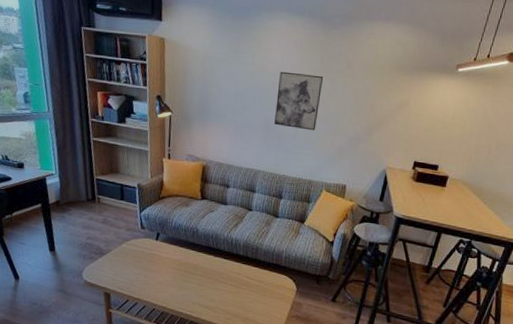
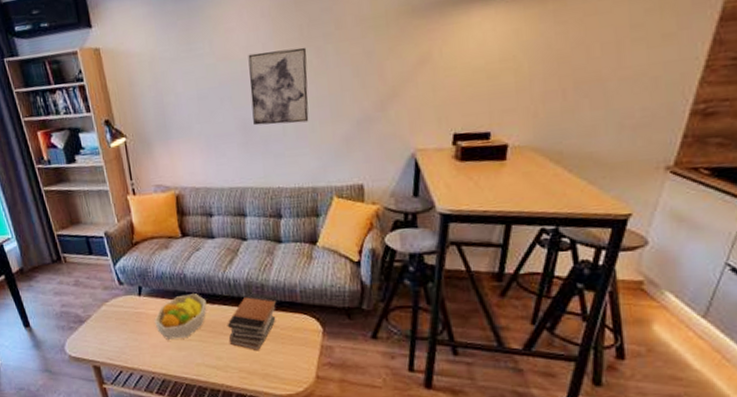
fruit bowl: none [164,245,210,280] -> present [154,294,207,340]
book stack: none [222,252,266,299] -> present [227,293,277,352]

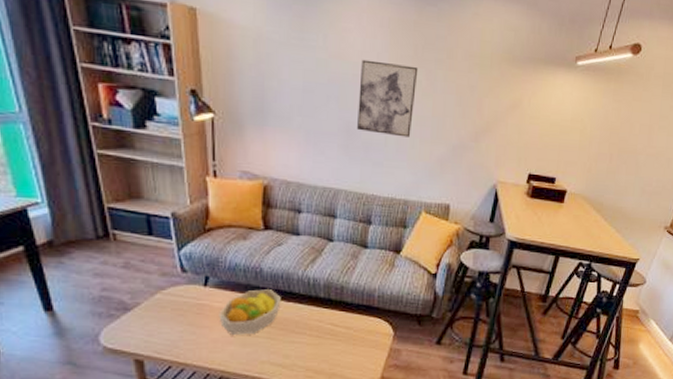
book stack: present [227,293,277,352] -> none [299,293,355,351]

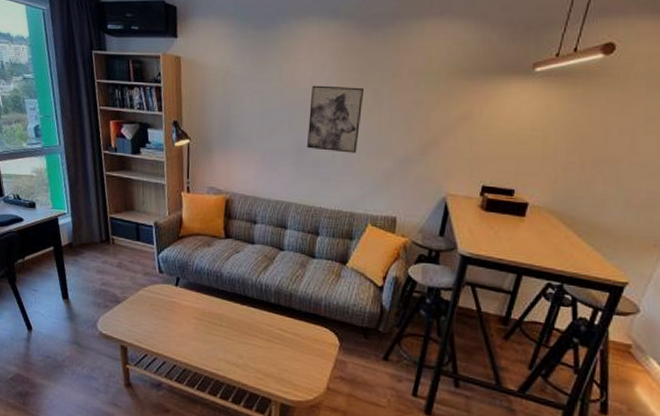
fruit bowl: present [219,289,281,335] -> none [185,292,237,332]

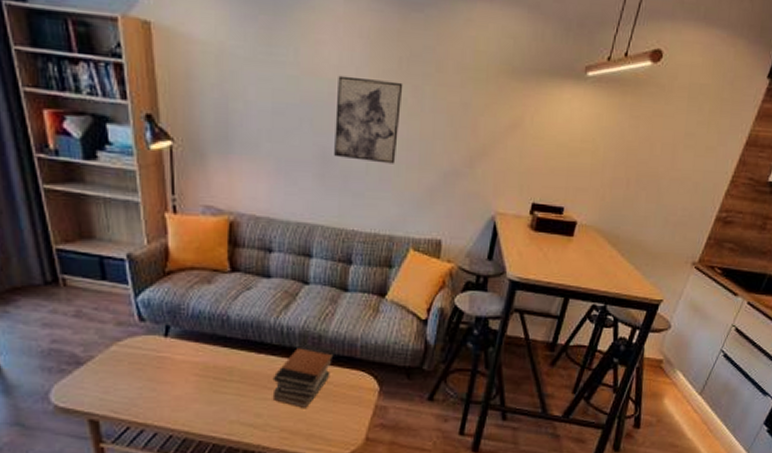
book stack: none [251,299,302,356] -> present [272,343,334,409]

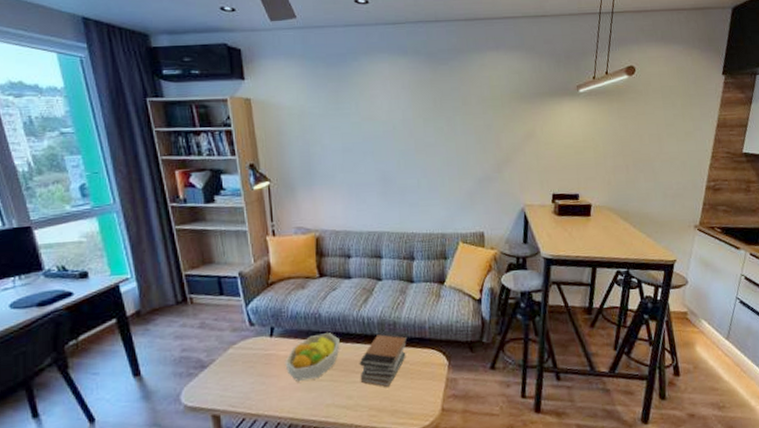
fruit bowl: none [181,339,251,391] -> present [285,333,340,381]
wall art: present [334,75,403,164] -> none [389,116,440,178]

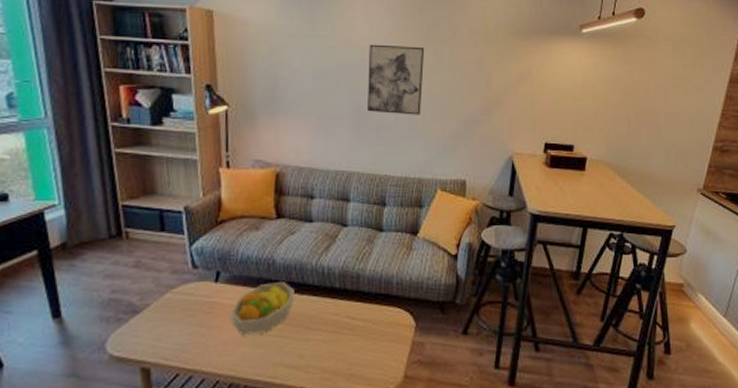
book stack: present [359,330,408,388] -> none [314,283,372,349]
wall art: none [389,116,440,178] -> present [368,44,425,115]

